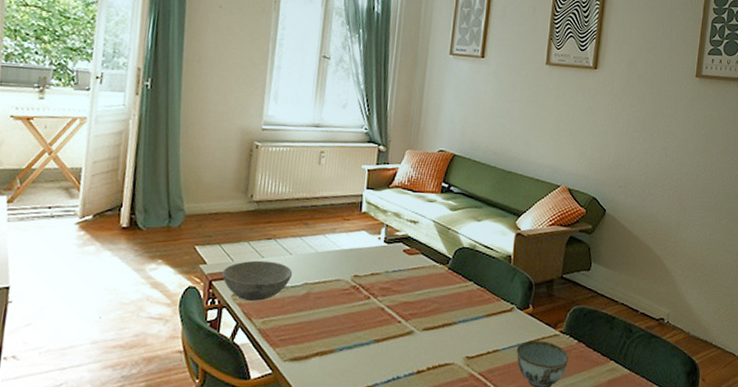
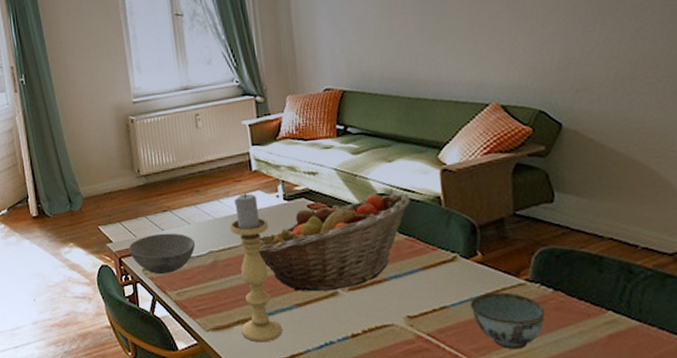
candle holder: none [318,232,365,375] -> present [230,193,282,343]
fruit basket: none [351,247,489,330] -> present [258,193,411,292]

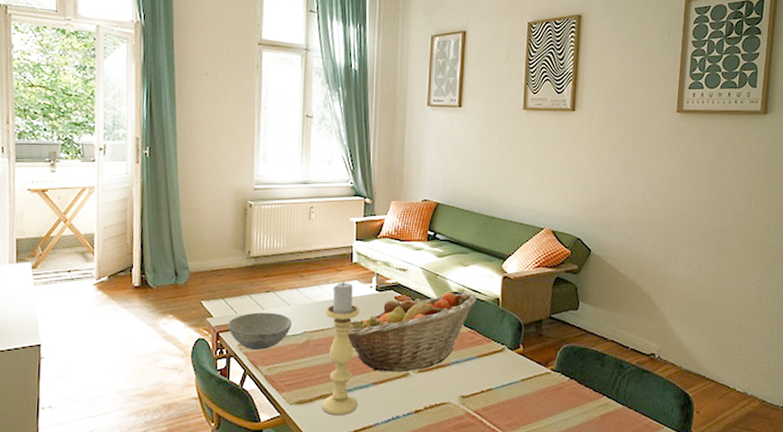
bowl: present [469,292,545,350] -> none [509,379,561,425]

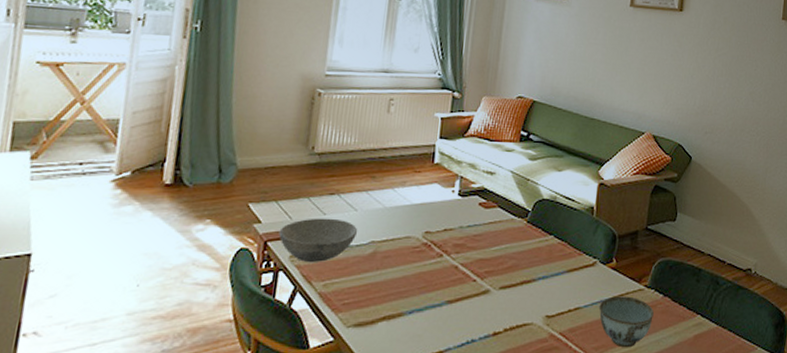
candle holder: present [322,282,359,416] -> none [385,185,438,340]
fruit basket: present [347,292,477,372] -> none [422,199,570,289]
bowl: none [509,379,561,425] -> present [599,296,654,348]

